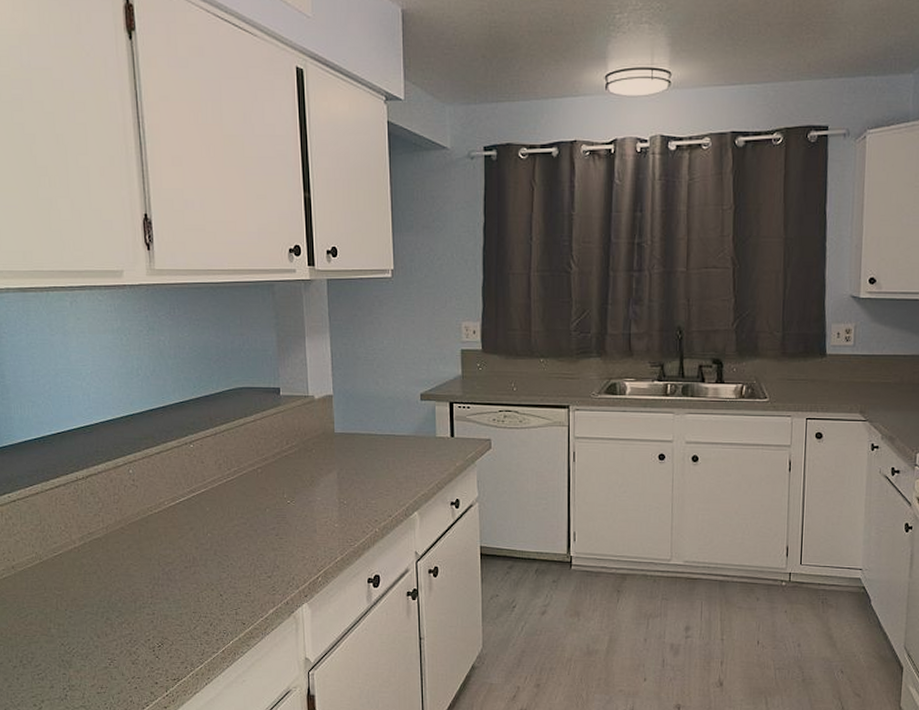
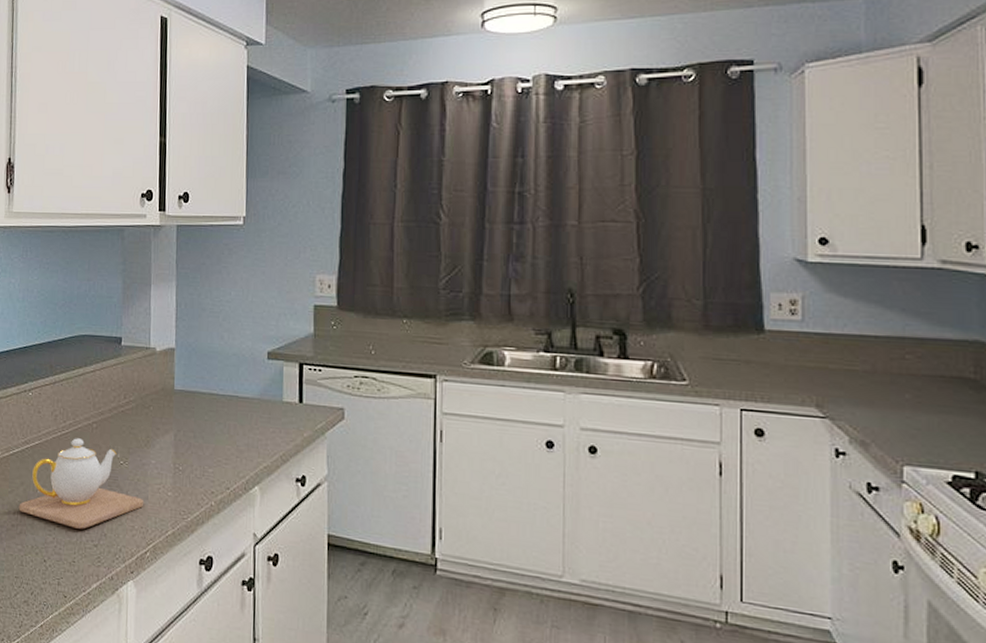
teapot: none [190,483,313,564] -> present [18,438,144,529]

